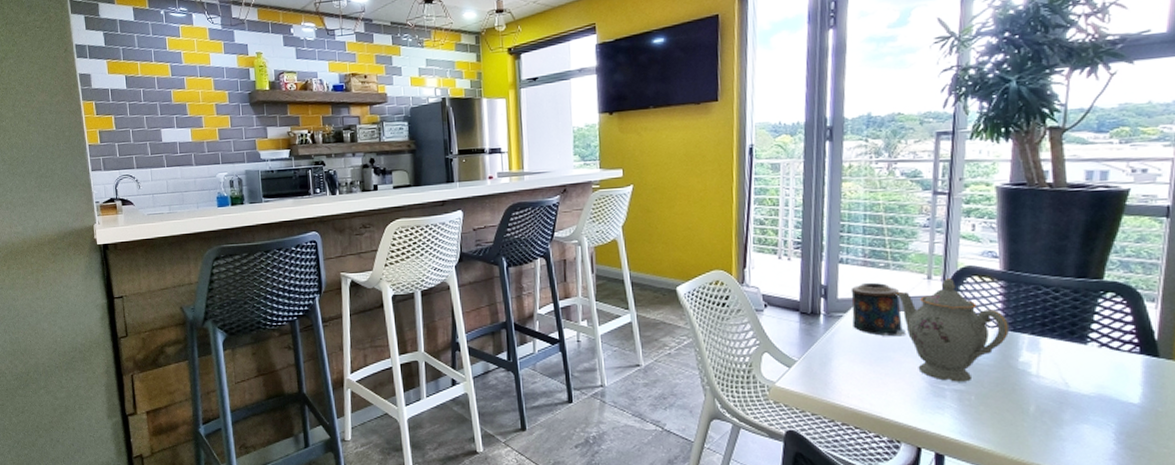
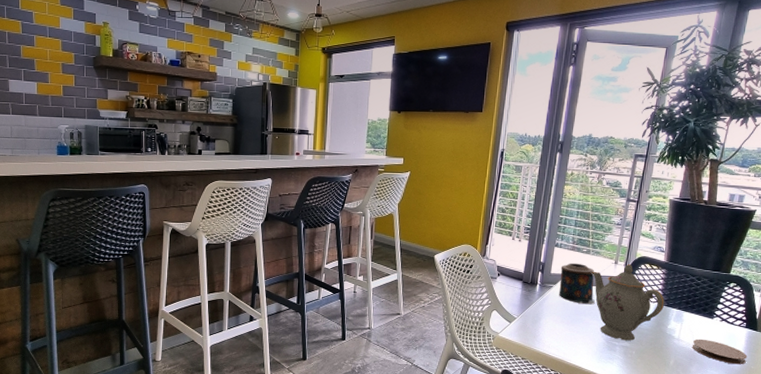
coaster: none [1059,373,1150,407] -> present [692,339,748,365]

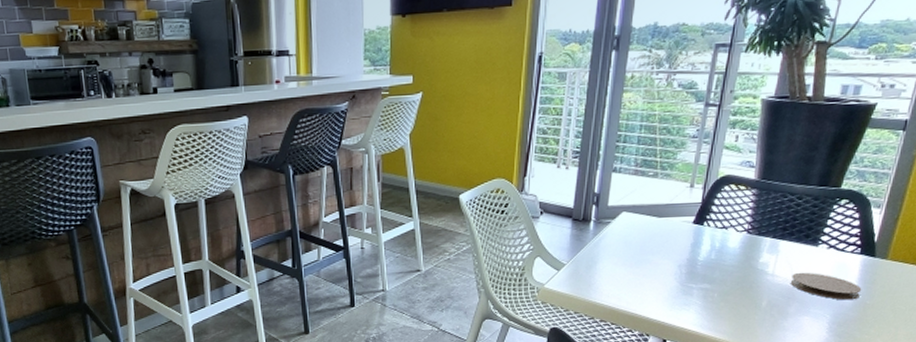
candle: present [559,263,595,305] -> none [619,190,665,241]
teapot: present [592,264,665,341] -> none [660,187,756,281]

